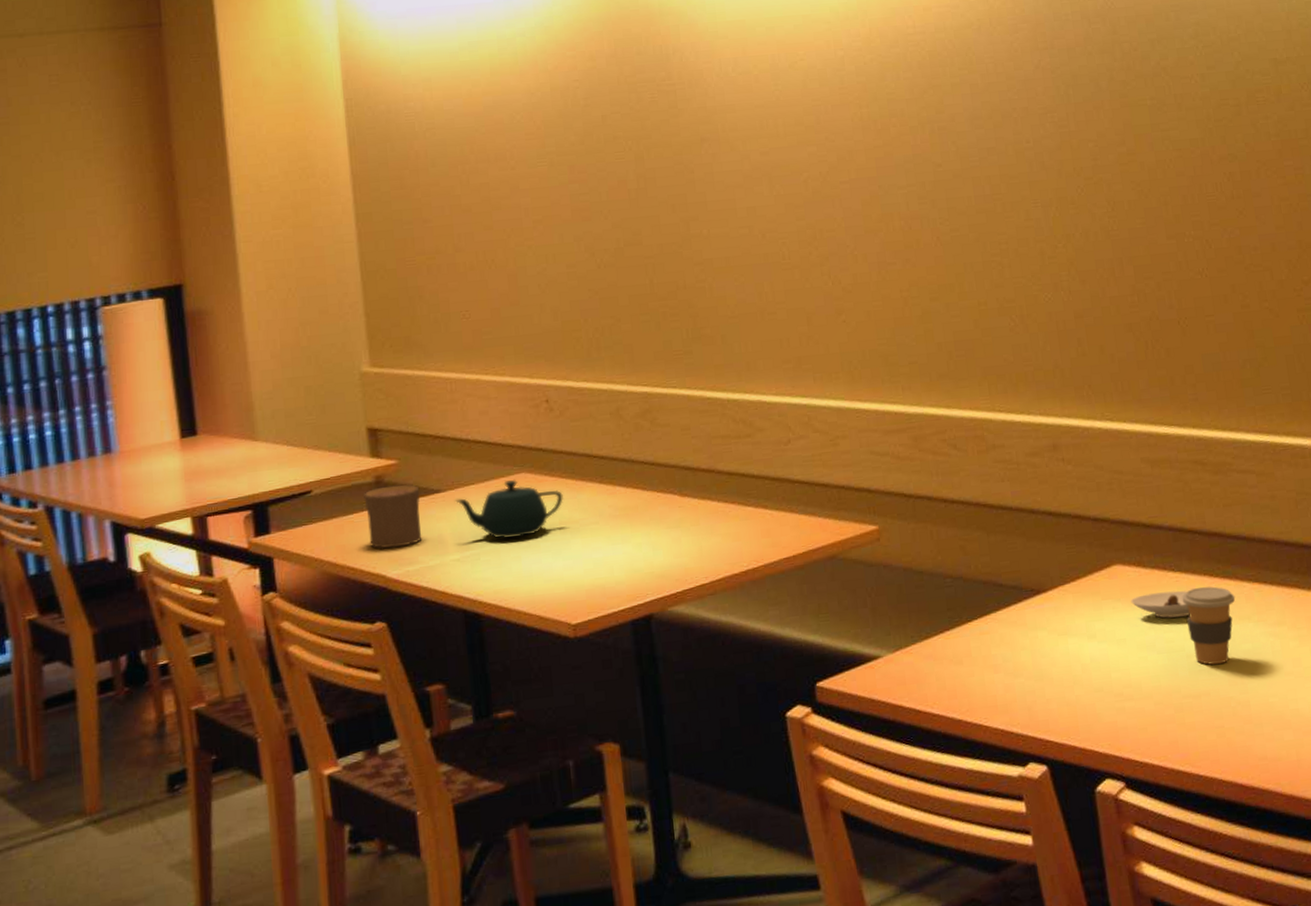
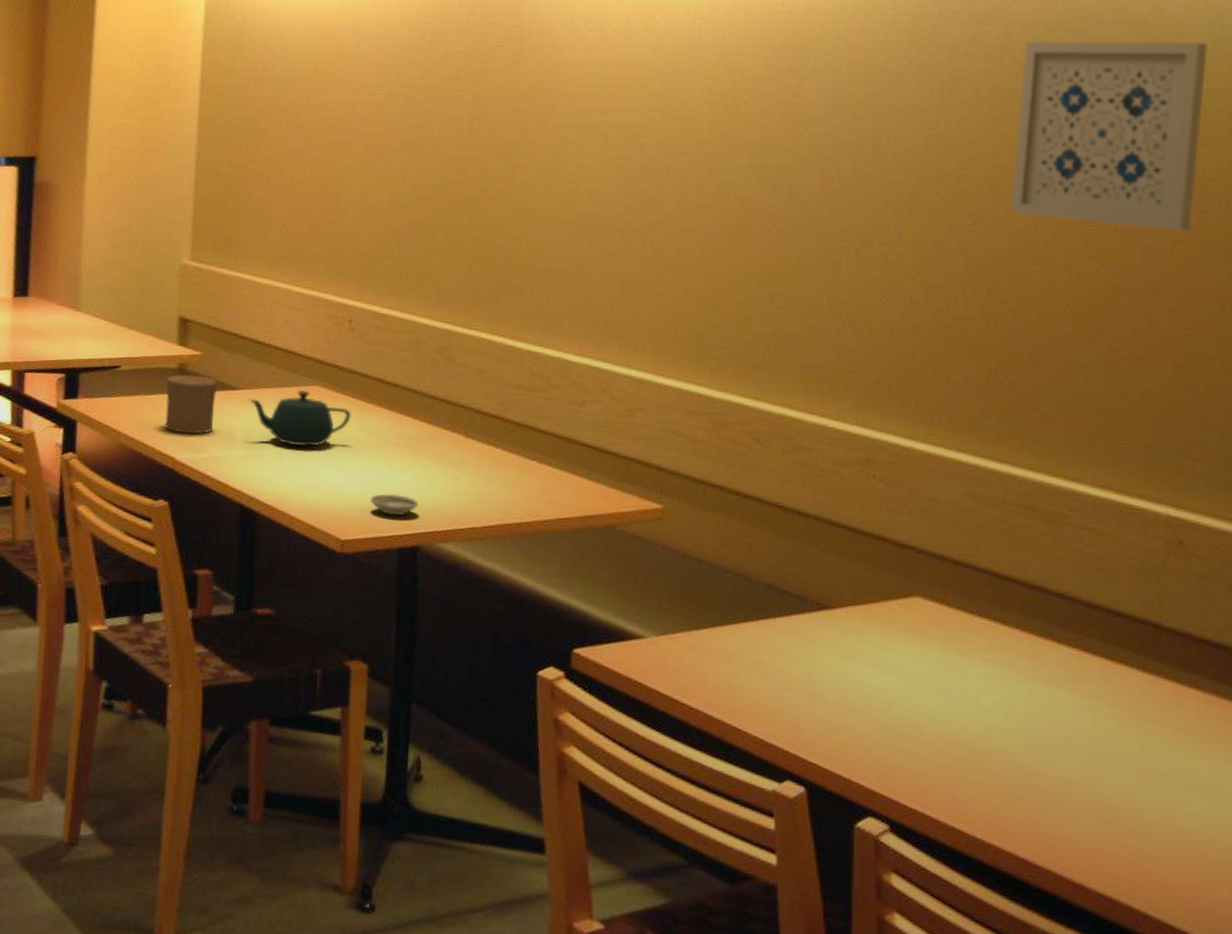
saucer: none [595,566,645,590] -> present [370,493,418,517]
saucer: present [1130,590,1190,618] -> none [927,634,993,667]
wall art: none [1131,16,1292,196] -> present [1010,40,1208,232]
coffee cup: present [1182,586,1236,665] -> none [986,639,1049,726]

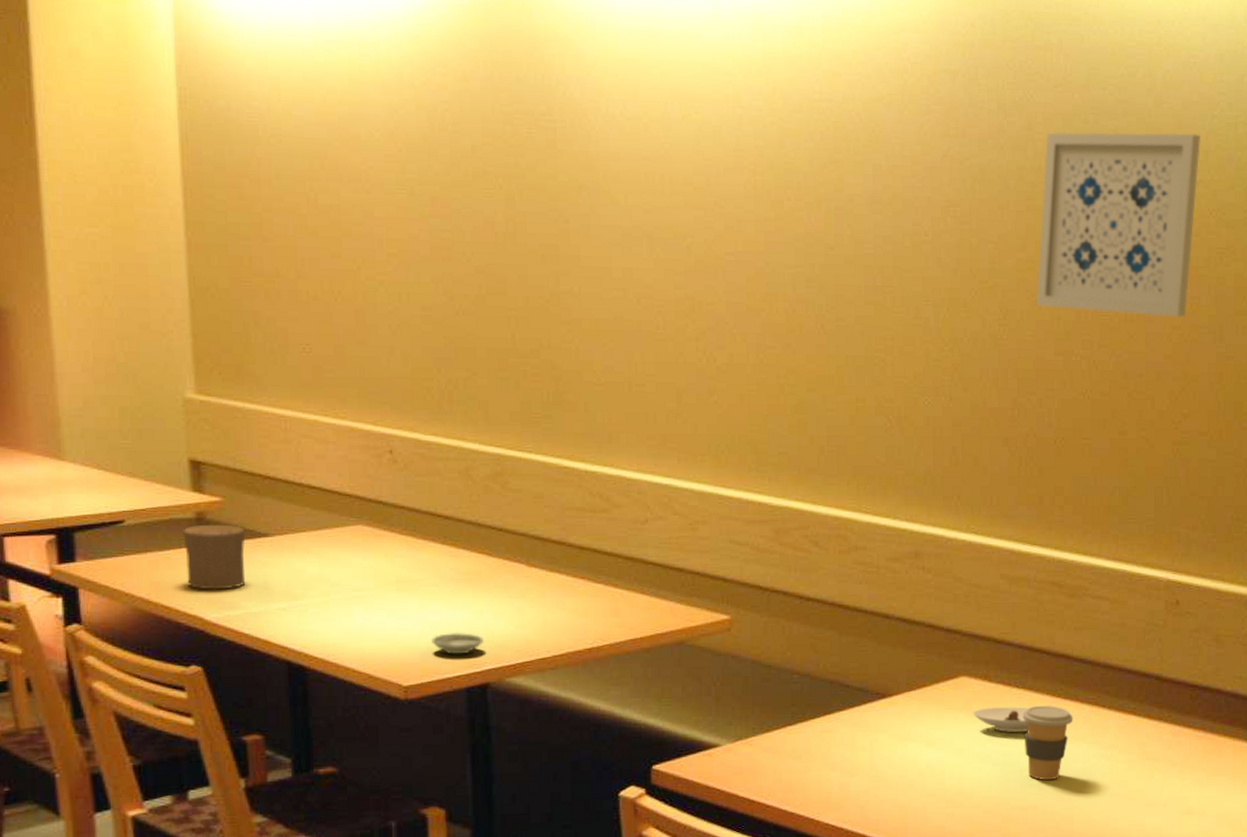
teapot: present [249,390,351,447] -> none [284,530,402,592]
saucer: none [927,634,993,667] -> present [973,707,1028,732]
coffee cup: none [986,639,1049,726] -> present [1022,706,1074,780]

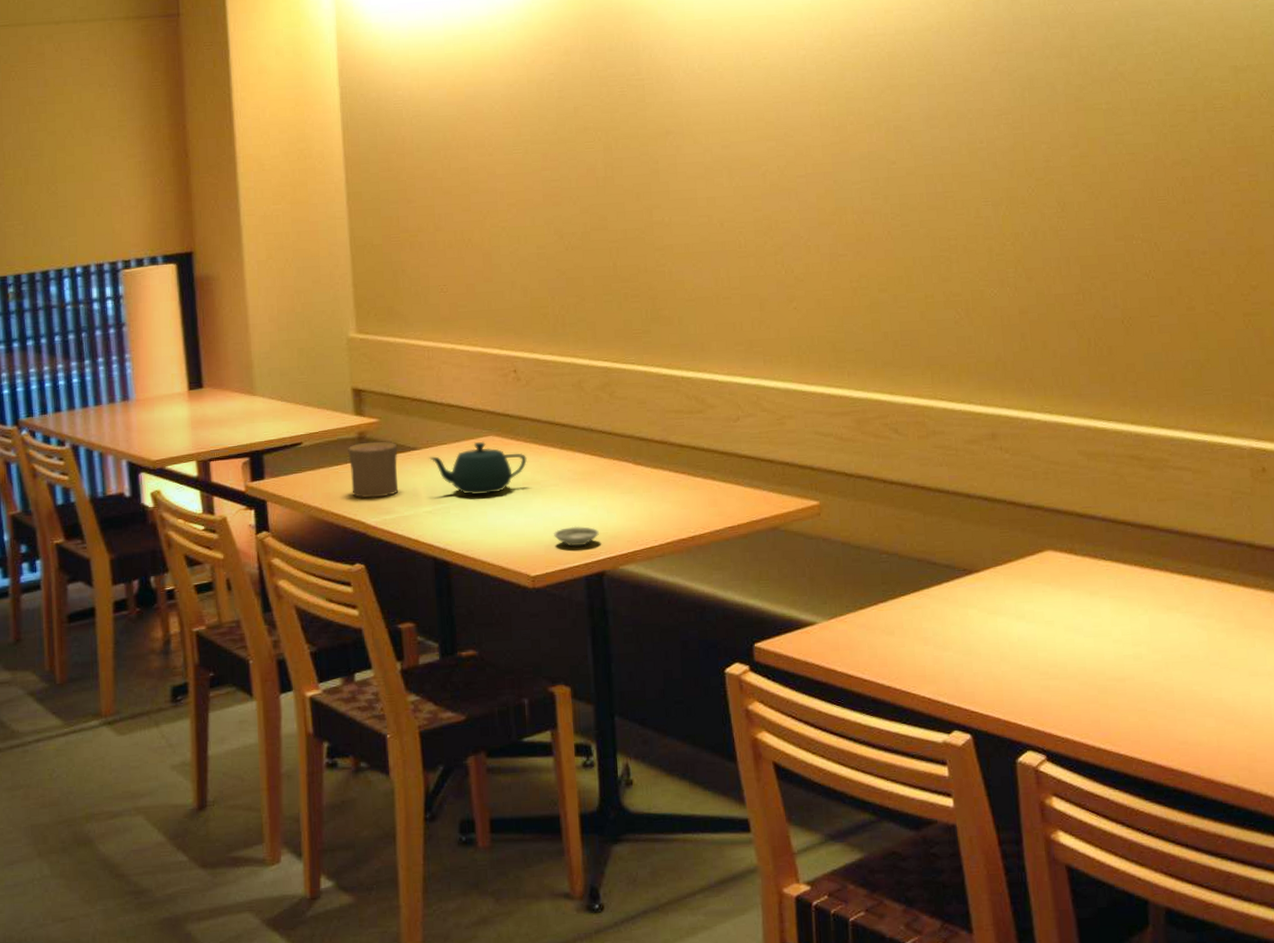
teapot: none [284,530,402,592] -> present [429,441,527,495]
saucer: present [973,707,1028,732] -> none [1060,578,1119,604]
coffee cup: present [1022,706,1074,780] -> none [1111,576,1165,651]
wall art: present [1035,132,1200,318] -> none [1090,24,1246,198]

